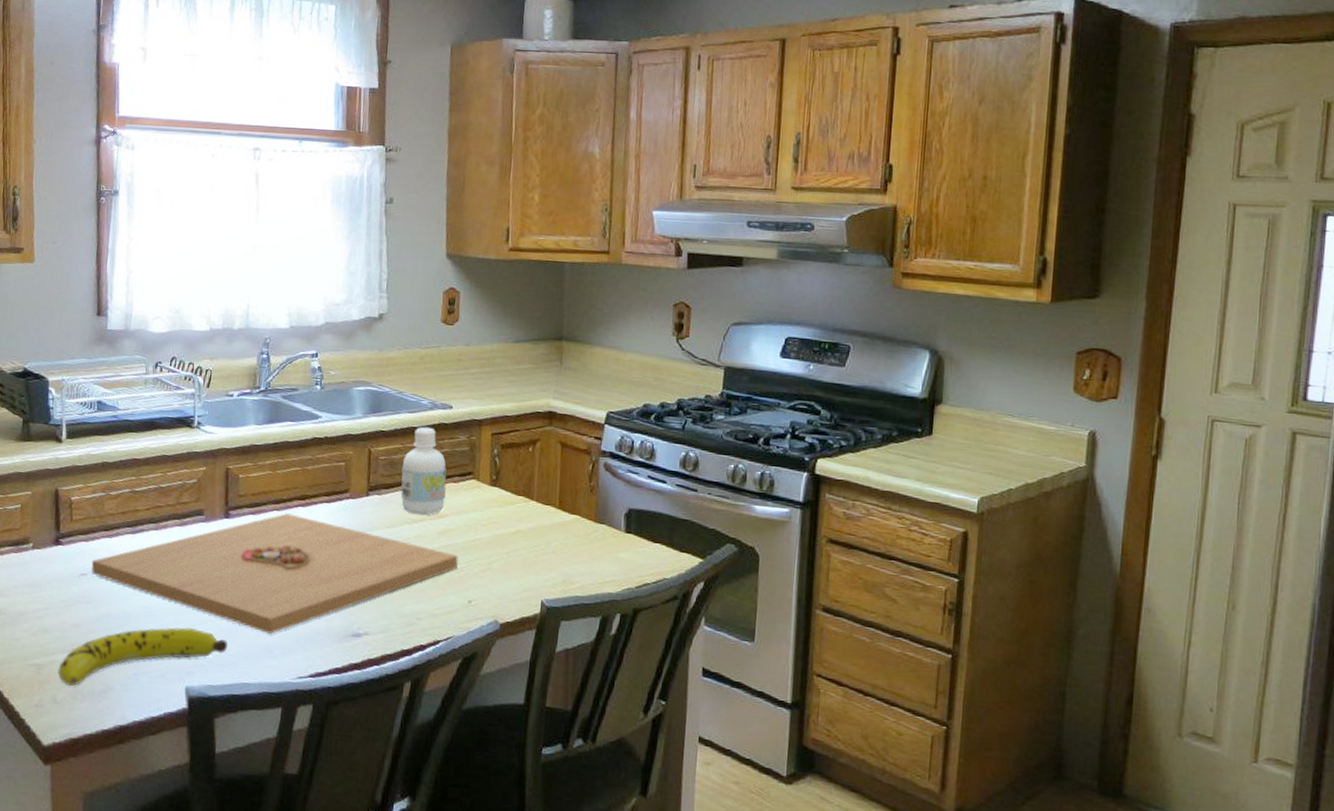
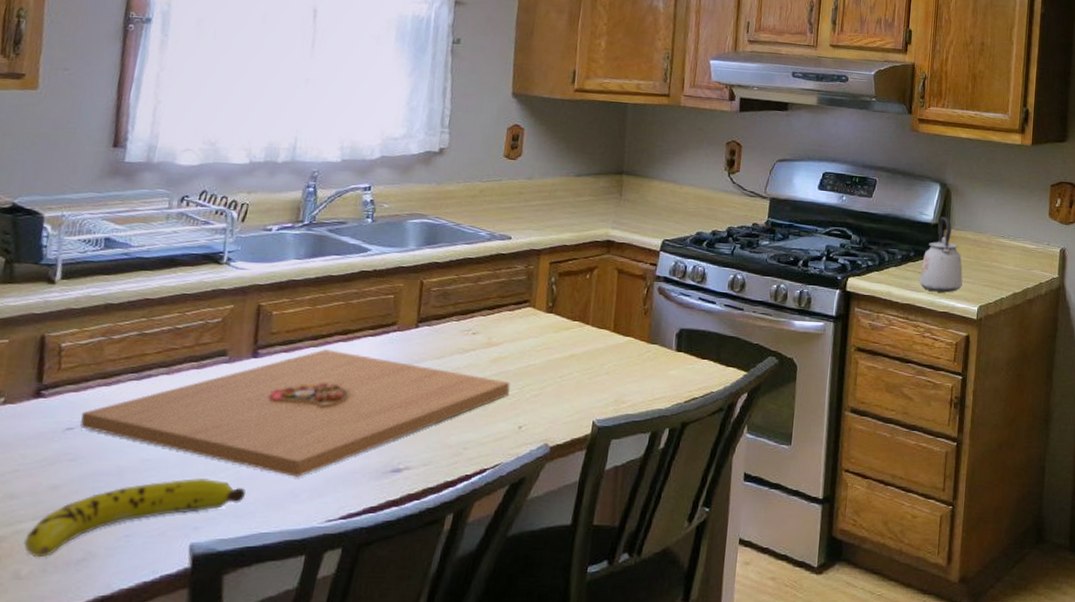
bottle: present [400,426,447,516] -> none [452,257,502,345]
kettle: none [904,390,959,480] -> present [919,216,963,293]

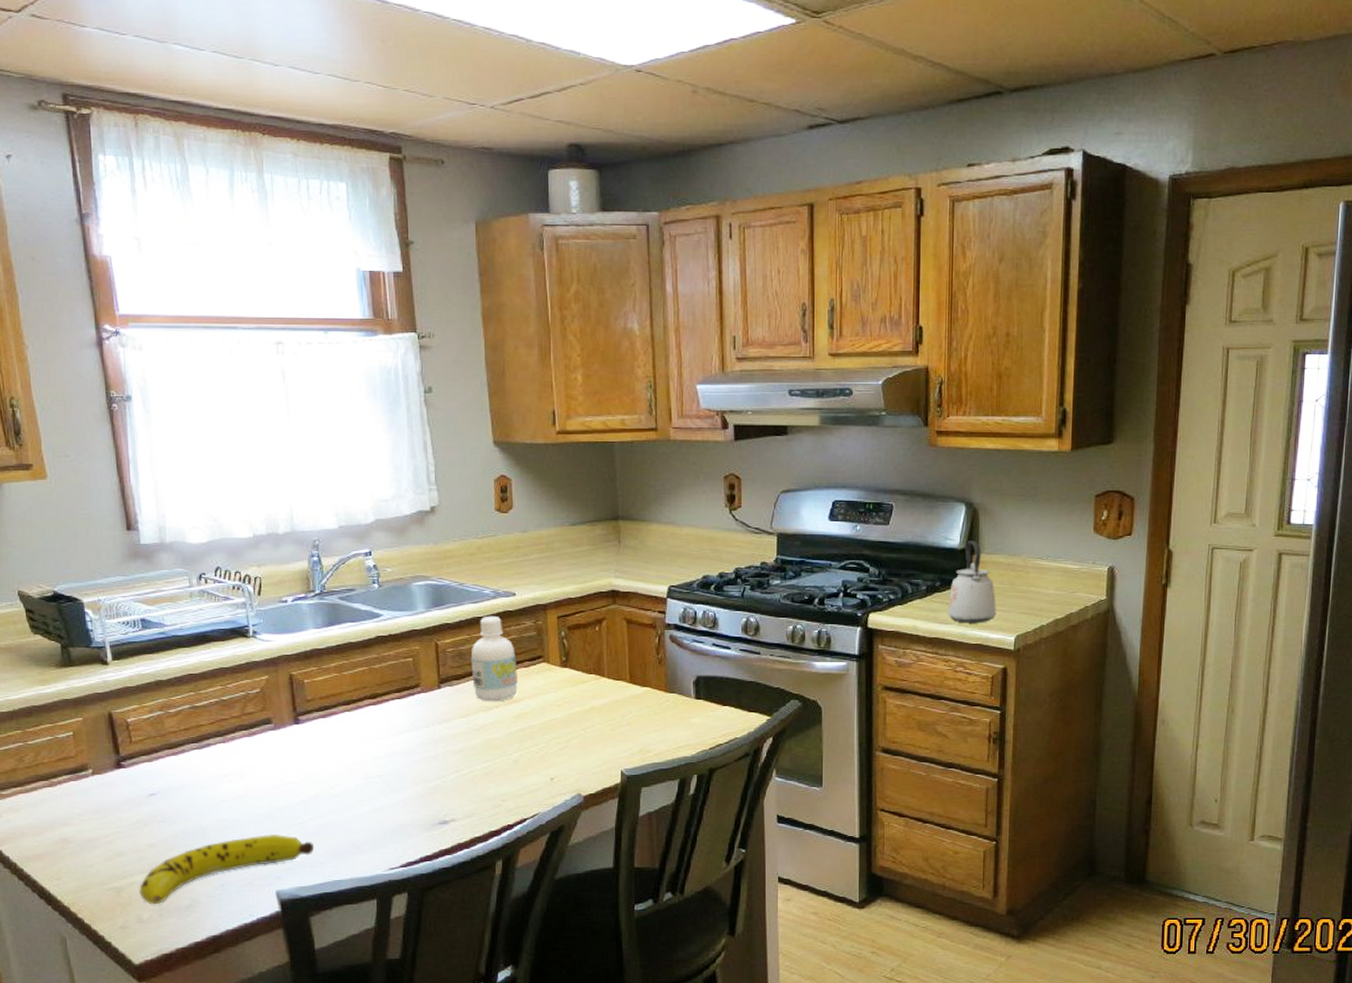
platter: present [79,349,510,477] -> none [159,713,537,831]
bottle: none [452,257,502,345] -> present [471,615,518,702]

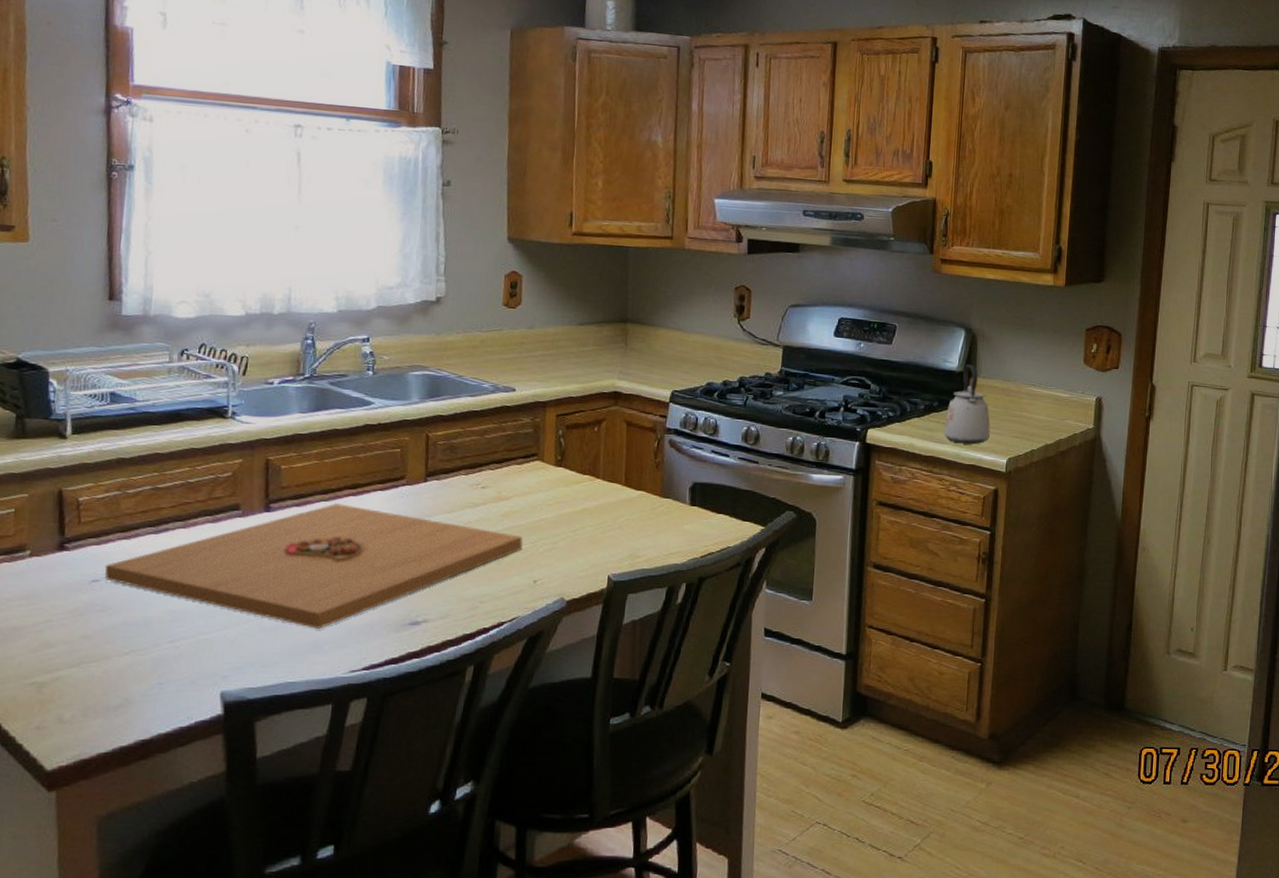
fruit: present [139,833,315,905] -> none [64,628,270,704]
platter: none [159,713,537,831] -> present [104,503,523,629]
bottle: present [471,615,518,702] -> none [461,410,510,499]

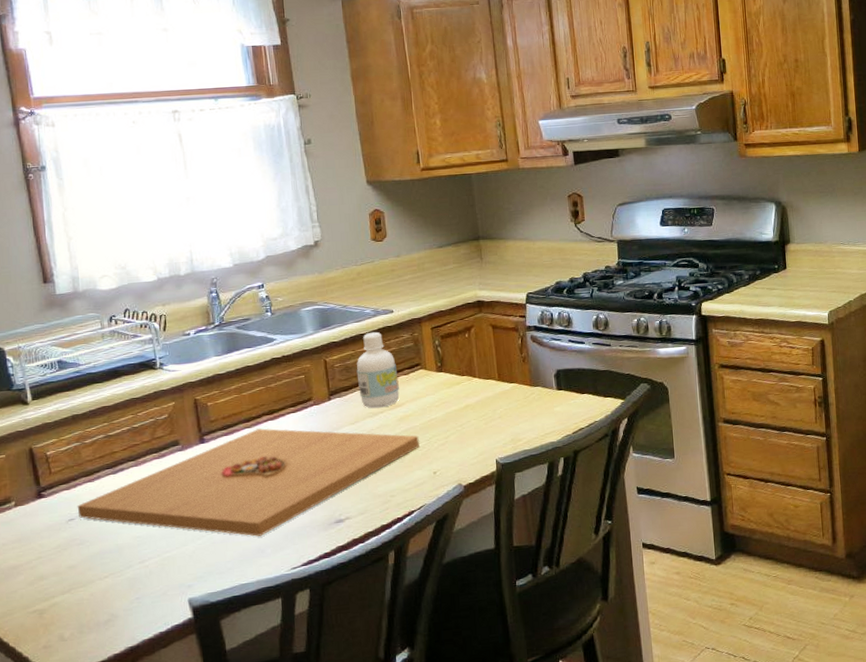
bottle: none [461,410,510,499] -> present [356,331,400,409]
kettle: present [944,364,991,445] -> none [768,233,810,305]

